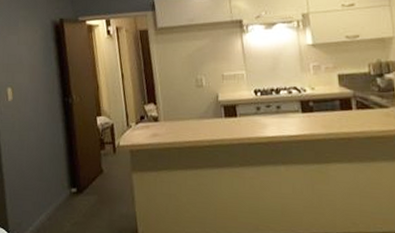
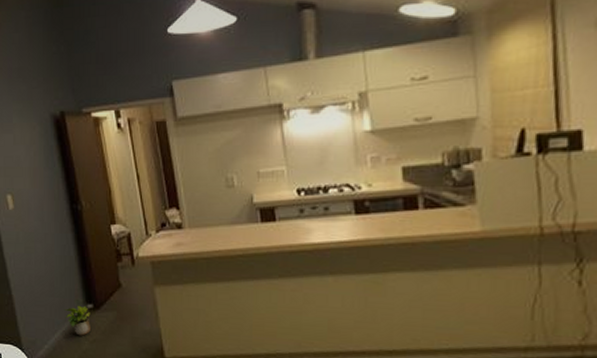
potted plant: none [49,189,74,219] -> present [64,305,90,336]

